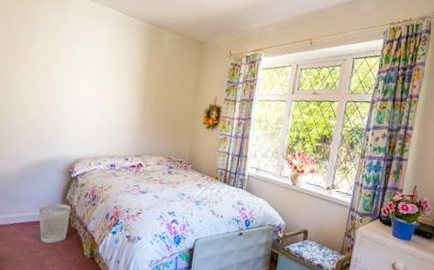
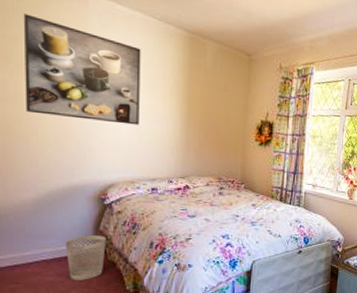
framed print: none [17,13,109,108] -> present [23,14,141,125]

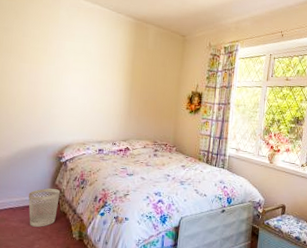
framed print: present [23,14,141,125] -> none [9,10,97,96]

